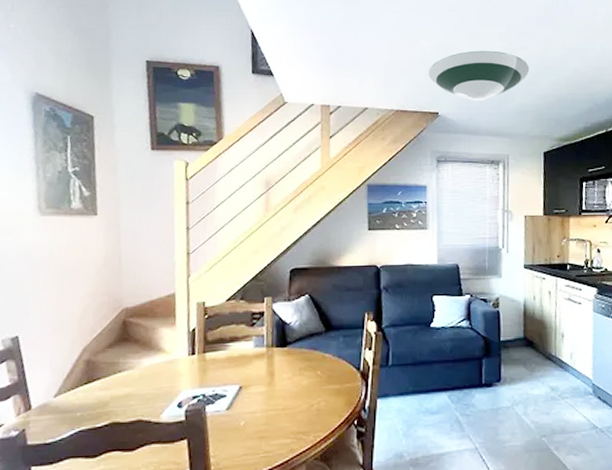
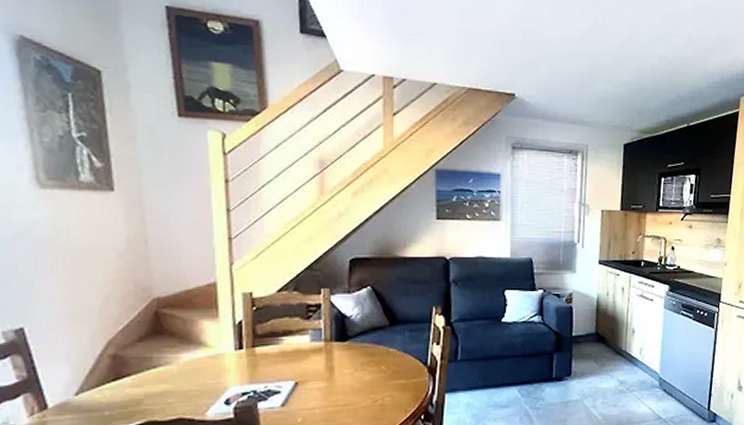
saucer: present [429,50,530,102] -> none [505,26,613,85]

